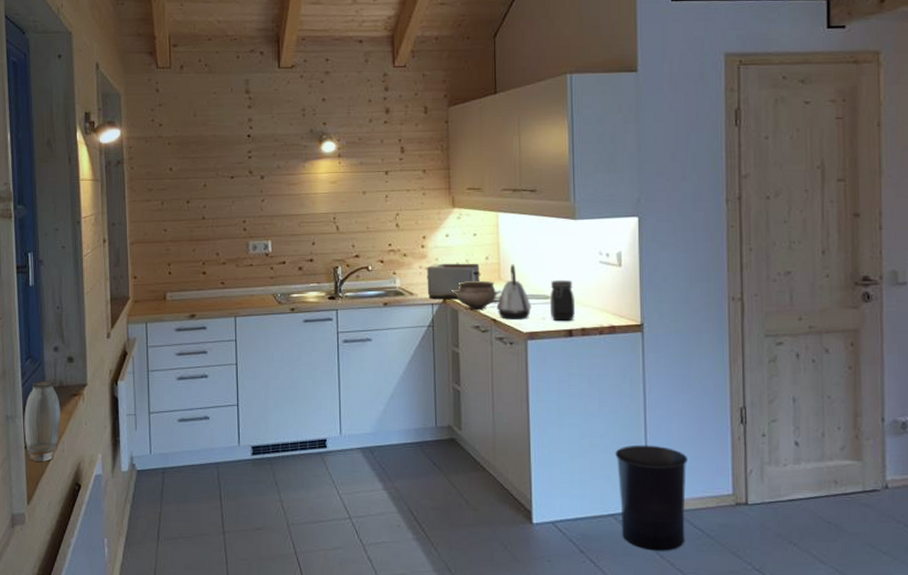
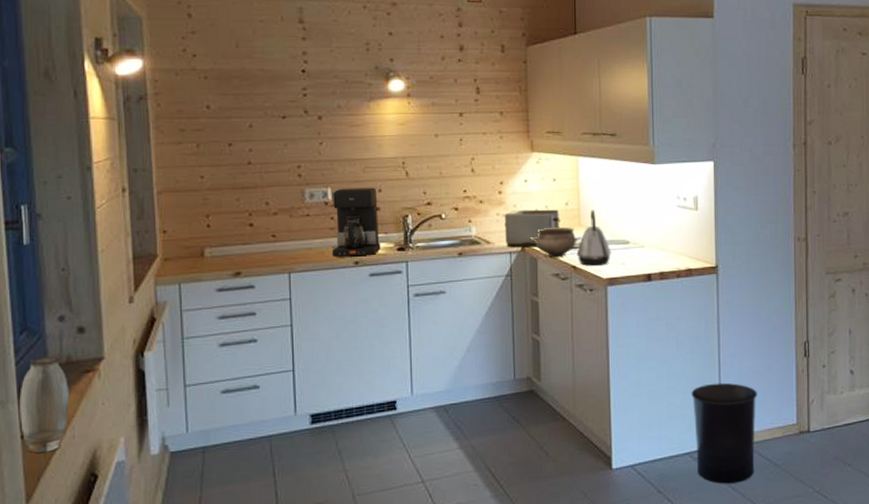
coffee maker: none [271,240,314,304] -> present [331,187,381,257]
jar: present [550,280,576,321] -> none [630,224,654,265]

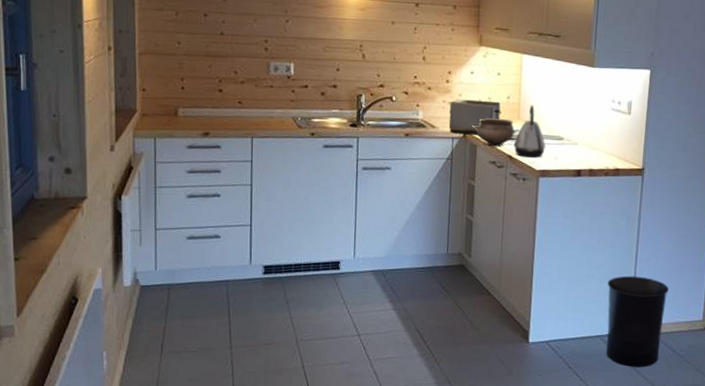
vase: present [19,356,69,453] -> none [14,191,56,274]
coffee maker: present [331,187,381,257] -> none [290,64,336,129]

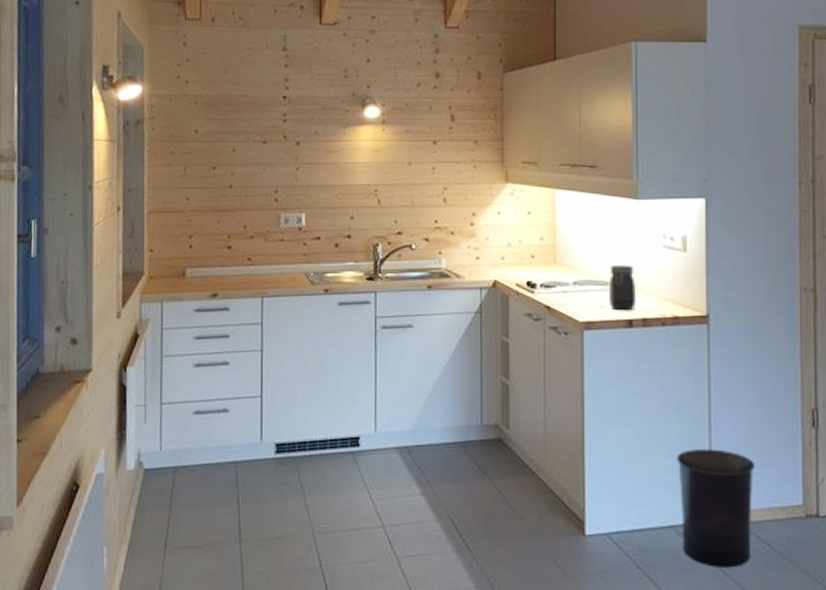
toaster: present [448,99,501,135] -> none [475,243,533,284]
cooking pot: present [472,118,520,146] -> none [502,263,558,295]
kettle: present [513,105,546,158] -> none [551,246,589,307]
jar: none [563,122,587,162] -> present [609,264,637,310]

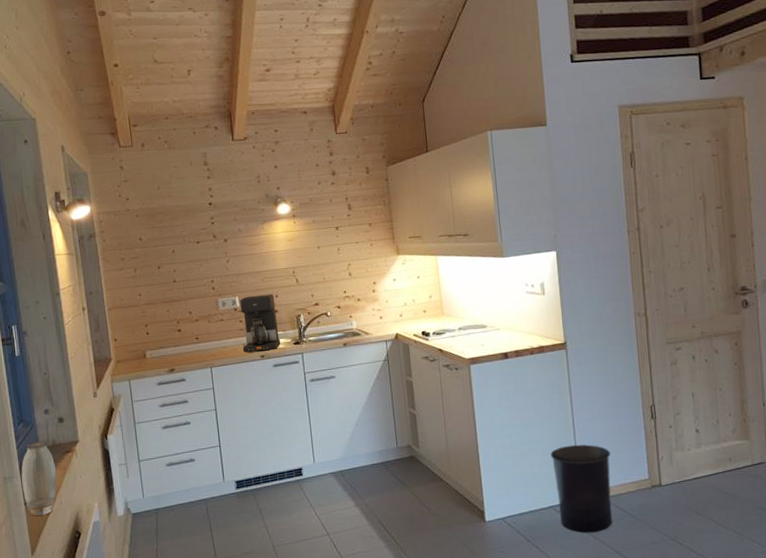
vase: none [17,364,60,457] -> present [21,441,57,516]
coffee maker: none [303,214,351,284] -> present [240,294,281,353]
jar: present [609,264,637,310] -> none [486,310,509,346]

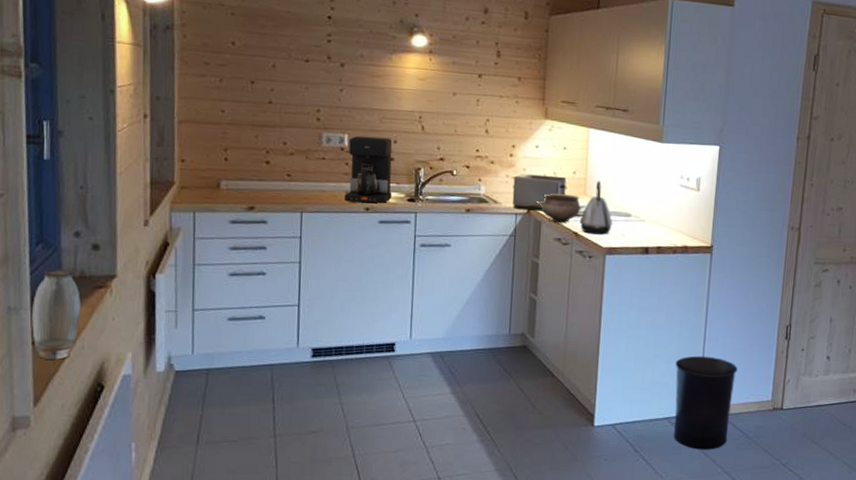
toaster: none [379,302,426,337] -> present [512,173,567,211]
cooking pot: none [402,316,446,343] -> present [536,193,586,223]
kettle: none [441,300,472,349] -> present [579,180,613,235]

